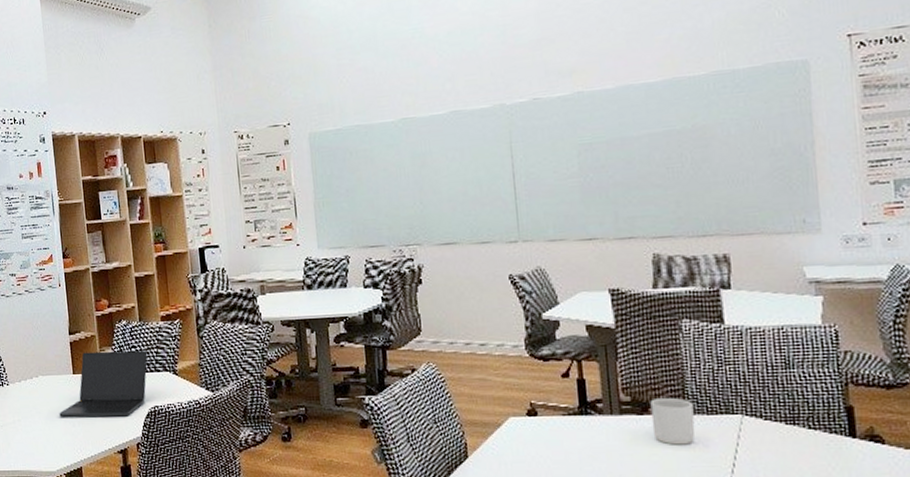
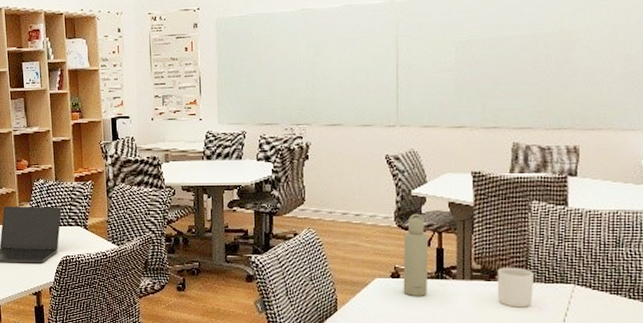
bottle: none [538,339,571,436] -> present [403,213,429,296]

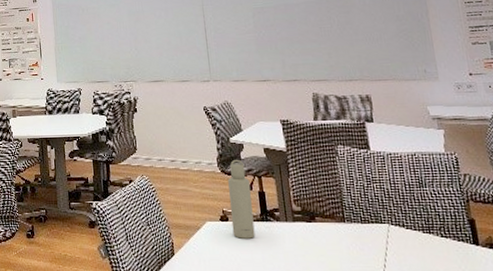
mug: present [497,267,534,308] -> none [316,208,353,248]

